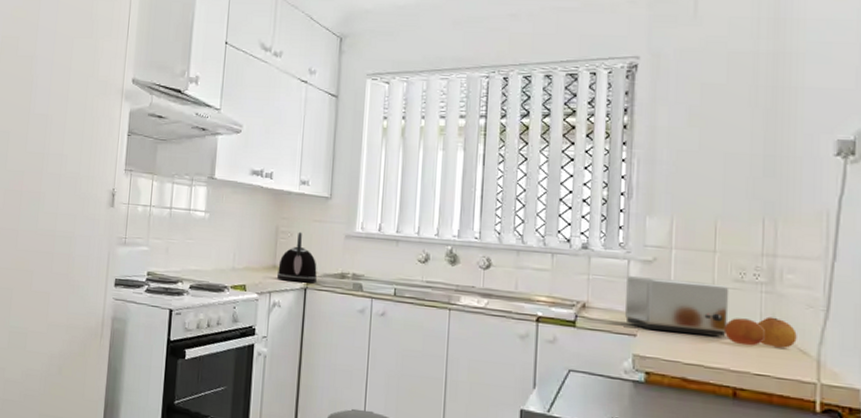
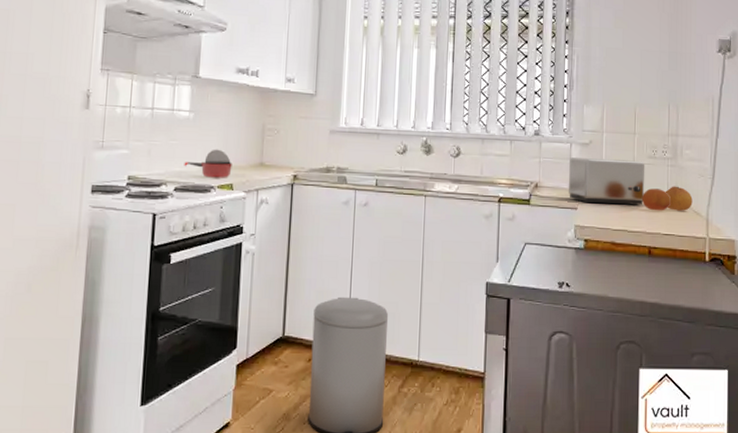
saucepan: none [199,249,246,280] -> present [184,149,232,179]
kettle: present [276,232,318,284] -> none [263,128,304,179]

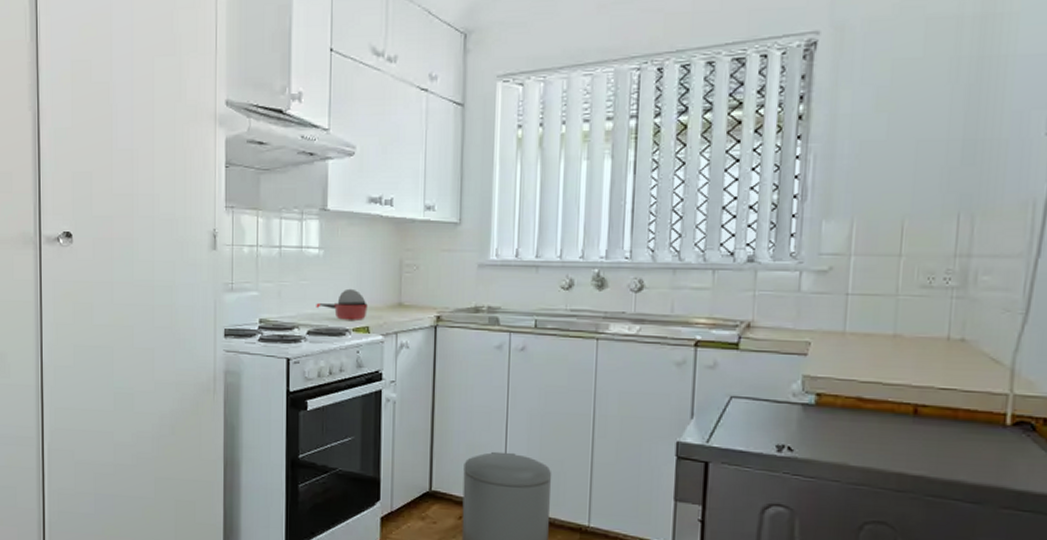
toaster: present [569,157,645,206] -> none [795,289,915,351]
fruit: present [641,188,672,211] -> none [906,328,955,358]
fruit: present [666,186,693,211] -> none [946,324,990,358]

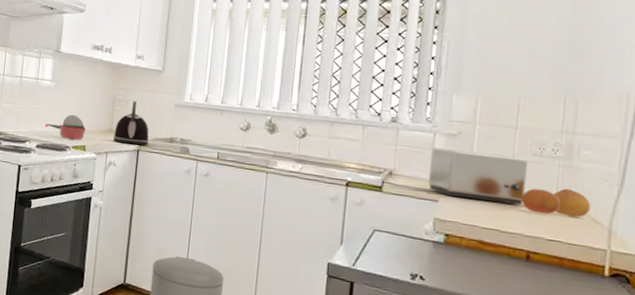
kettle: none [402,264,449,320] -> present [112,100,149,146]
toaster: none [795,289,915,351] -> present [429,148,529,206]
fruit: none [906,328,955,358] -> present [520,188,562,215]
fruit: none [946,324,990,358] -> present [554,188,591,218]

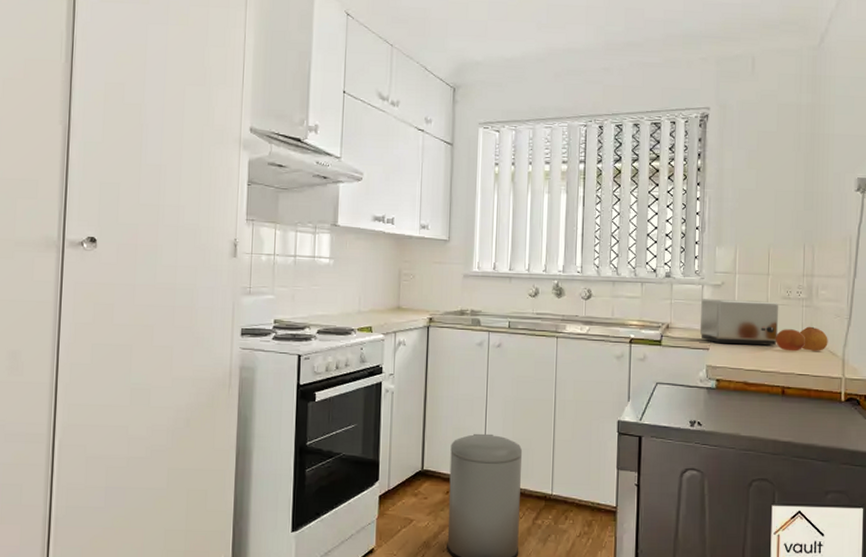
saucepan: present [45,114,86,141] -> none [326,293,371,322]
kettle: present [112,100,149,146] -> none [401,273,439,321]

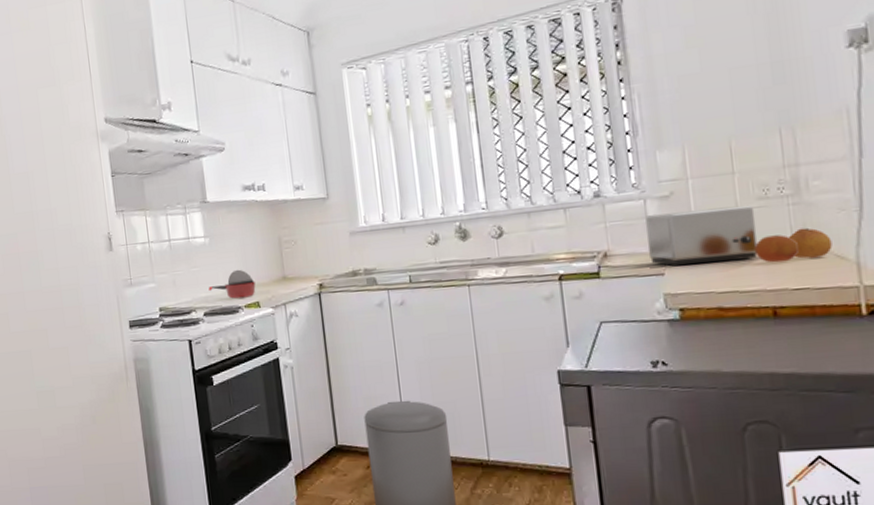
saucepan: none [326,293,371,322] -> present [208,269,256,300]

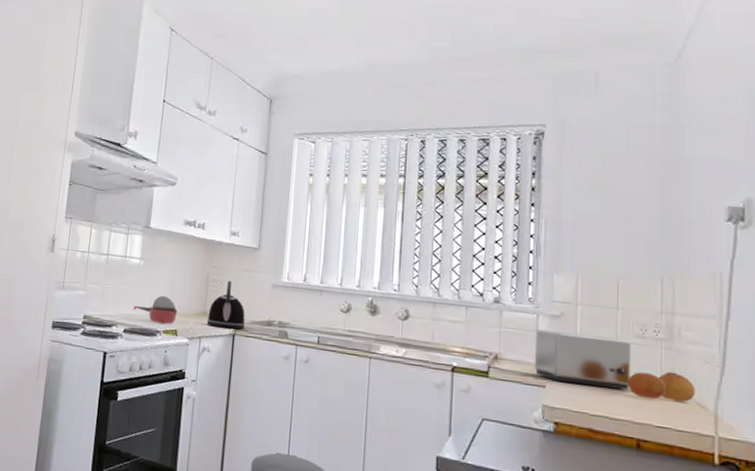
kettle: none [287,238,330,290] -> present [206,280,246,330]

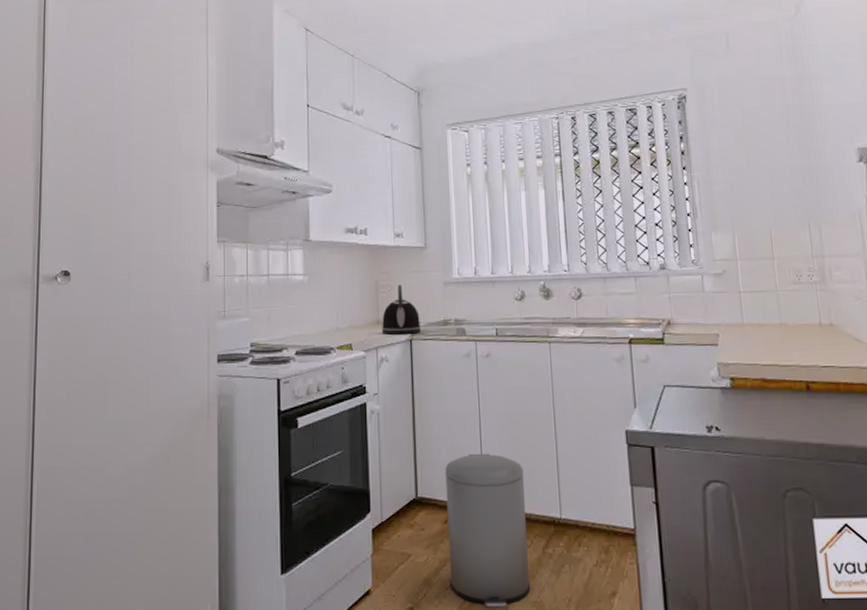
saucepan: present [133,295,177,325] -> none [303,310,350,340]
toaster: present [535,329,632,391] -> none [703,287,794,338]
fruit: present [627,372,667,400] -> none [790,316,827,341]
fruit: present [659,371,695,402] -> none [818,312,852,339]

